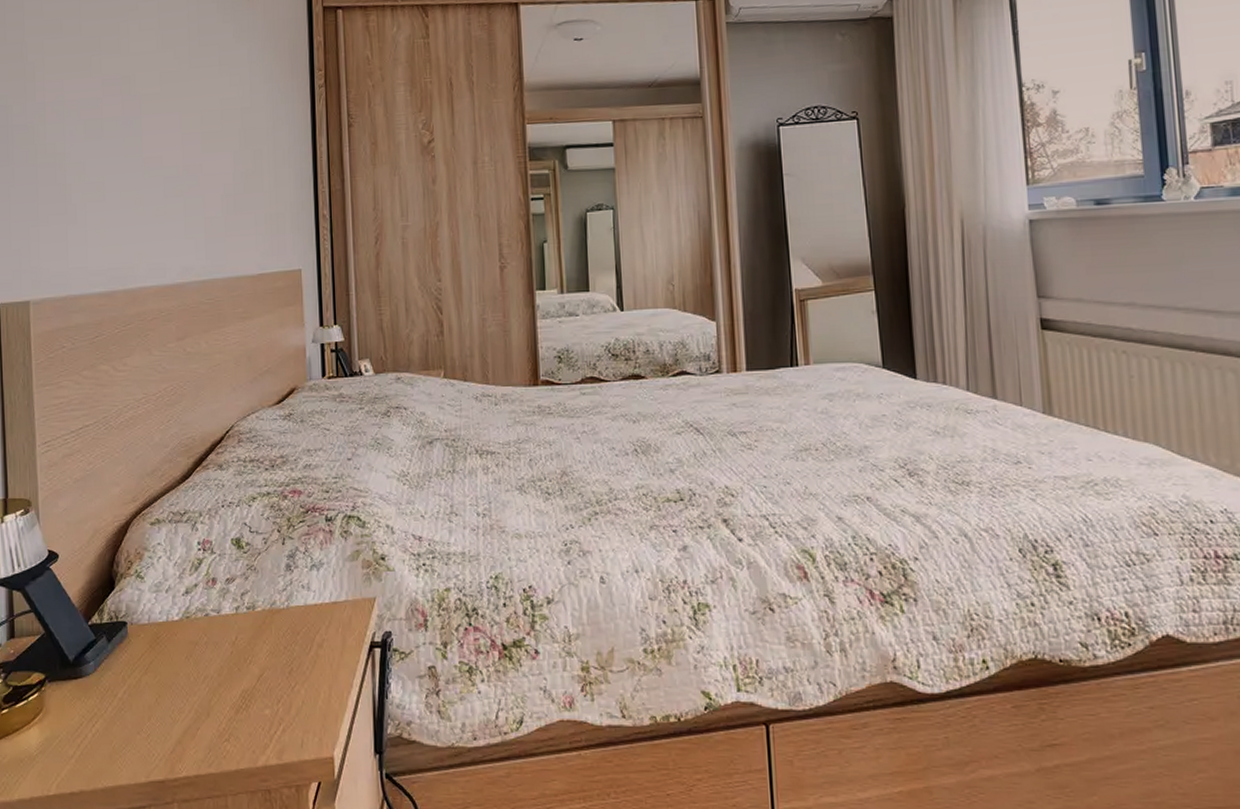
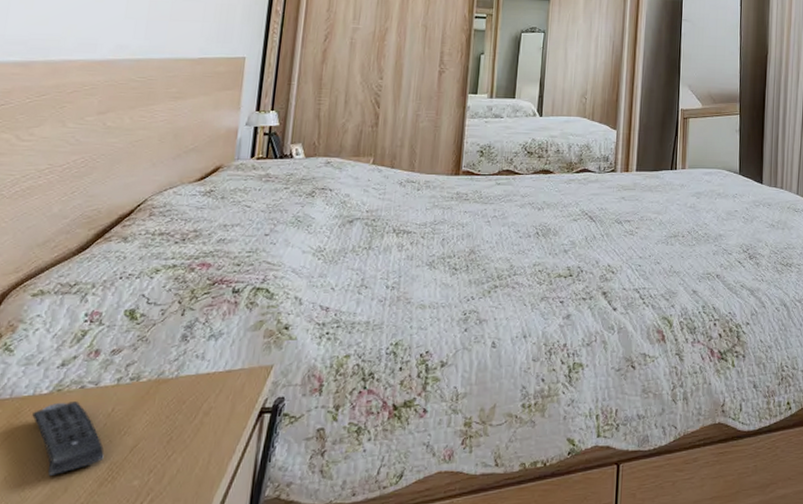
remote control: none [169,629,236,701] -> present [32,401,104,477]

